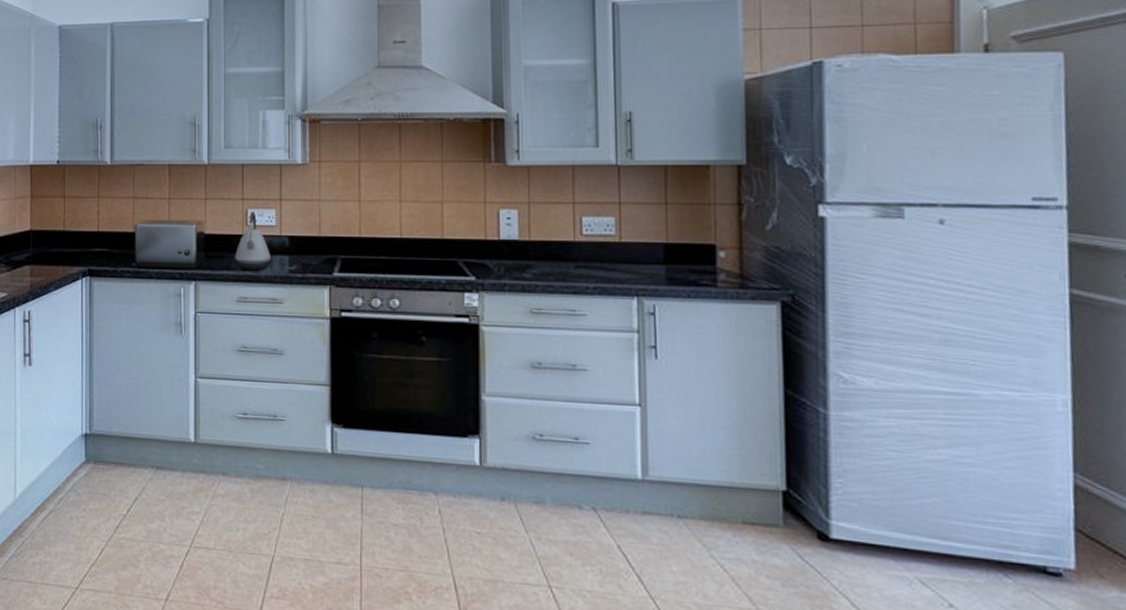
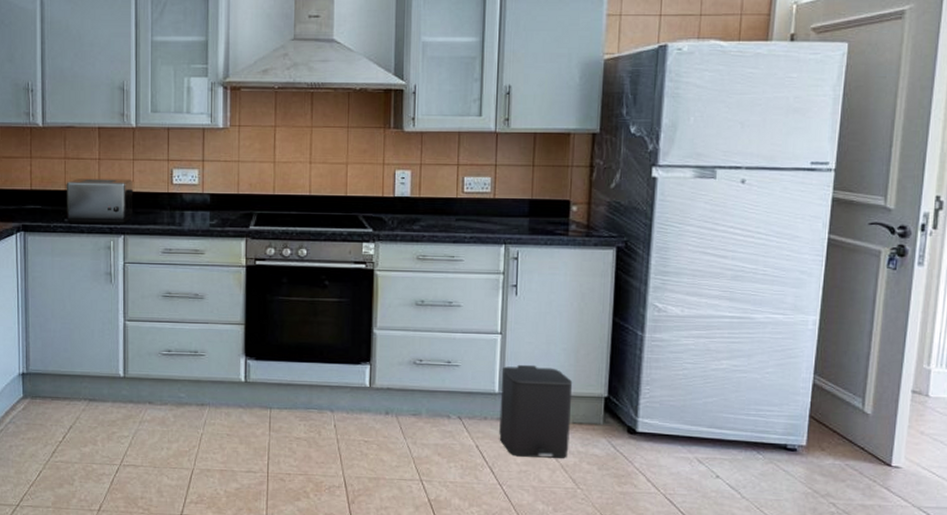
kettle: present [235,211,271,271] -> none [161,171,193,225]
pedal bin: none [644,444,740,568] -> present [499,364,573,458]

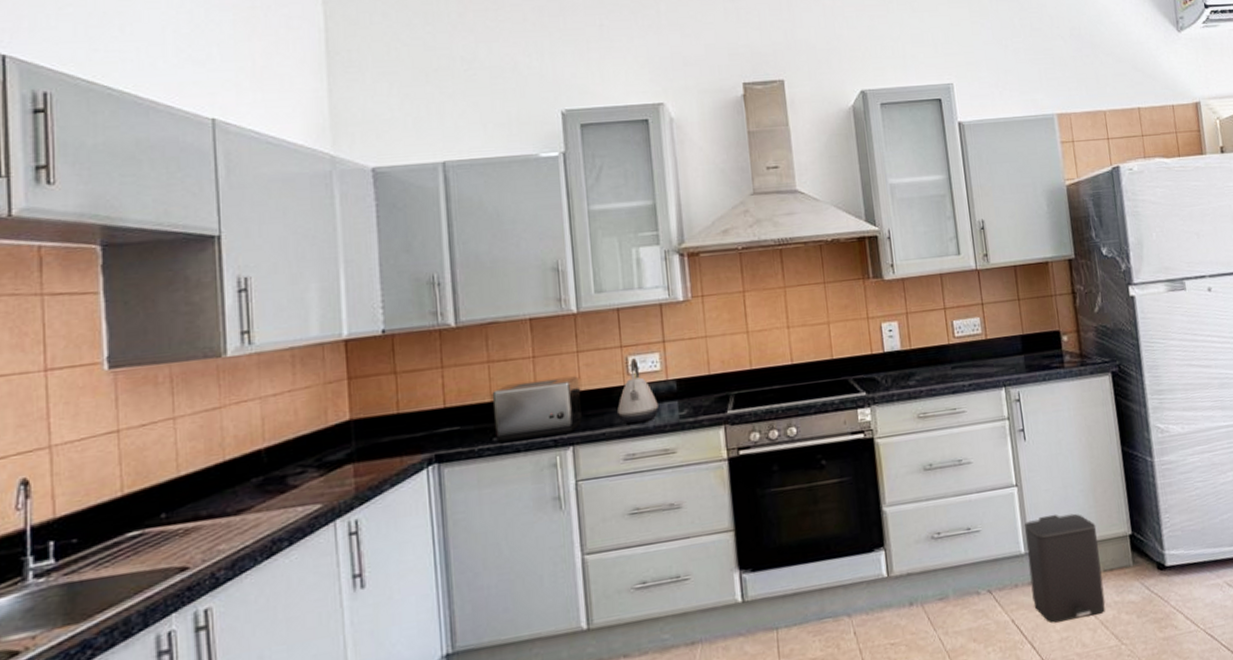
kettle: none [161,171,193,225] -> present [617,358,658,424]

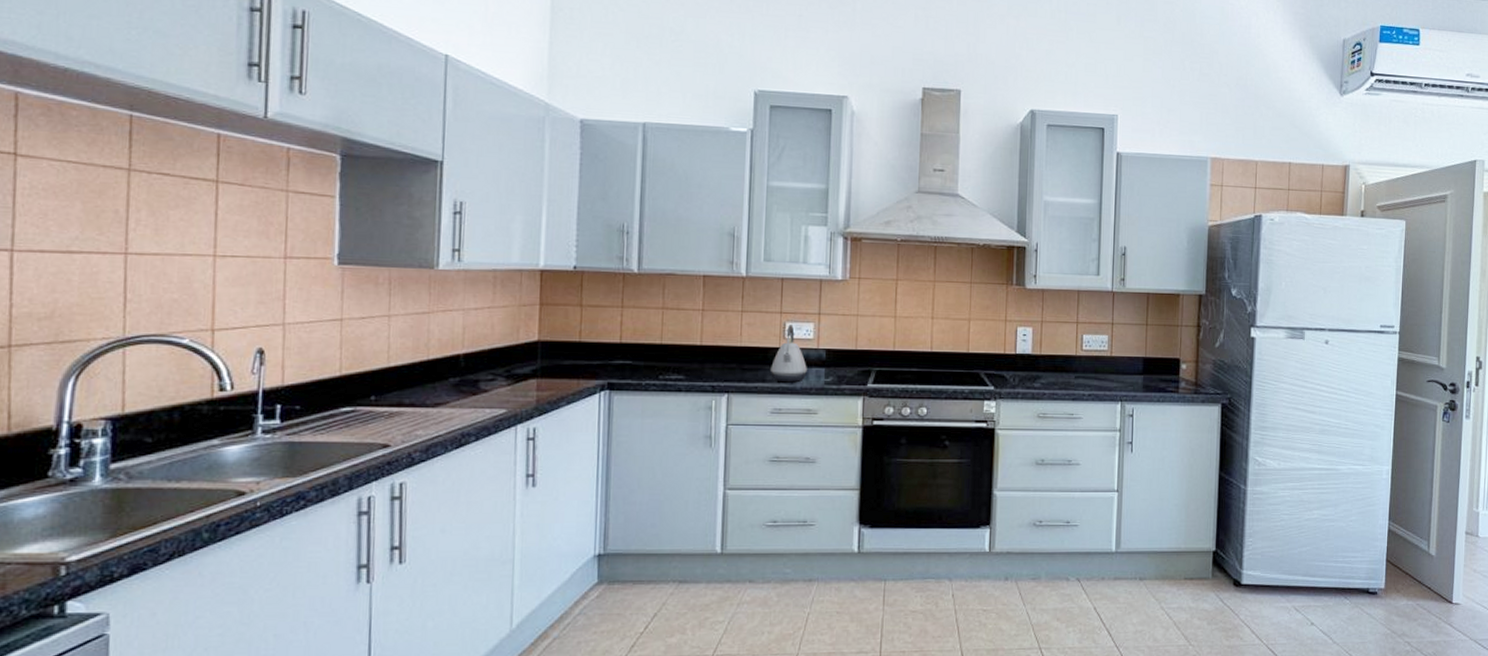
toaster: present [492,376,582,442] -> none [661,331,741,382]
pedal bin: present [1023,513,1106,623] -> none [1116,521,1184,616]

